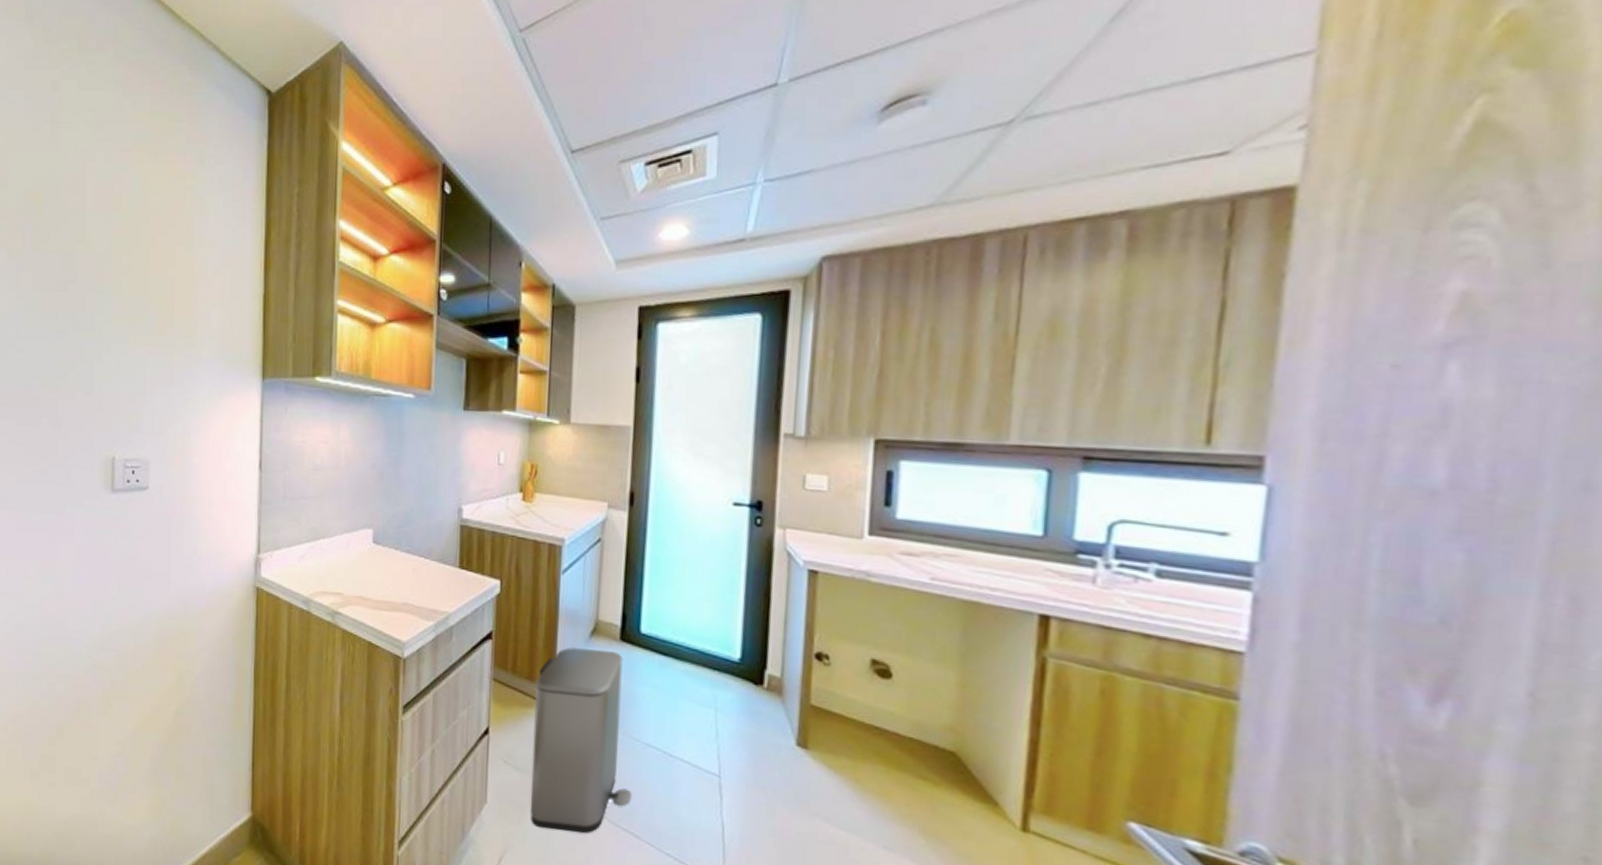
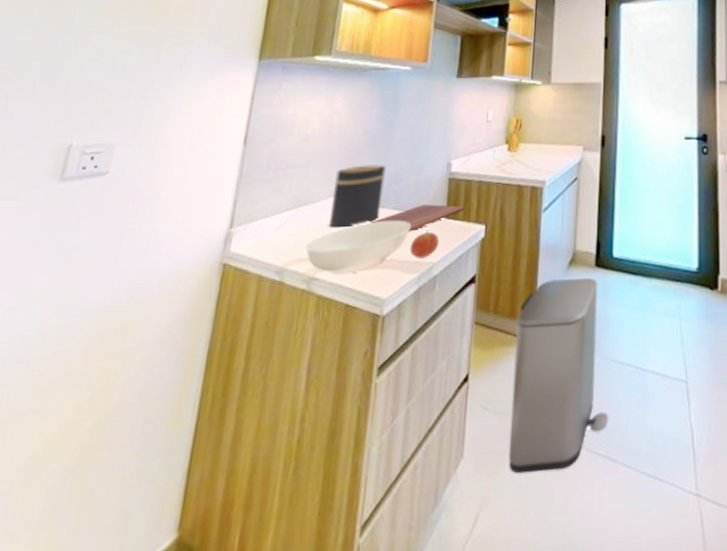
bowl: none [327,563,426,613] -> present [305,220,412,275]
cylinder: none [346,501,397,566] -> present [329,165,387,227]
cutting board: none [384,551,477,578] -> present [369,204,464,232]
fruit: none [425,578,454,608] -> present [409,230,440,260]

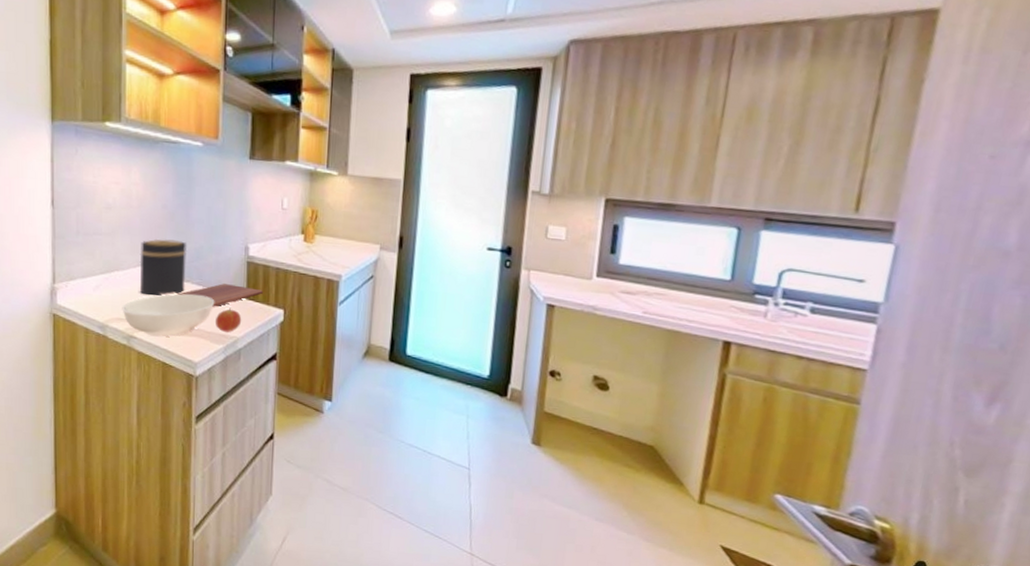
pedal bin: present [508,278,608,474] -> none [309,367,396,516]

